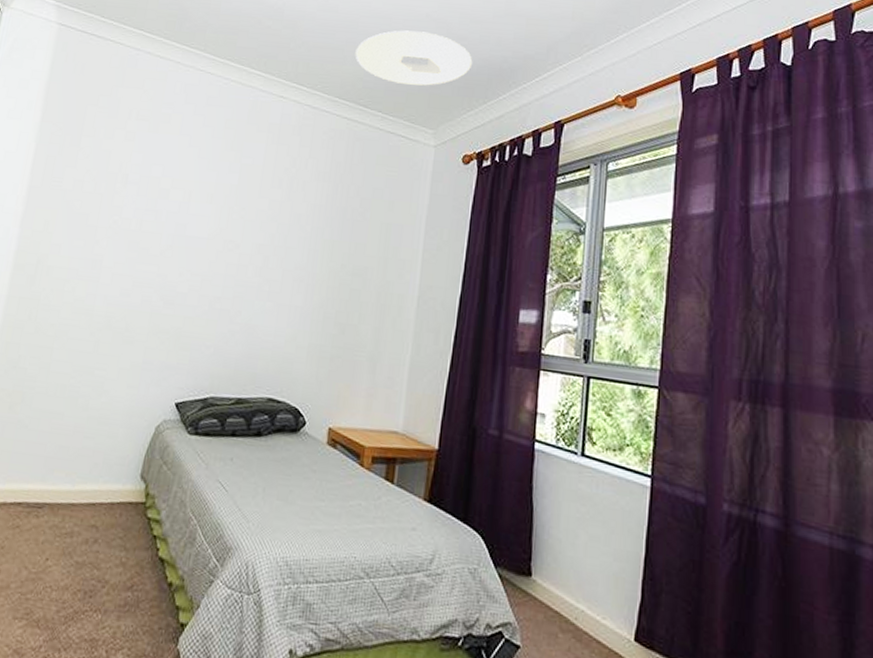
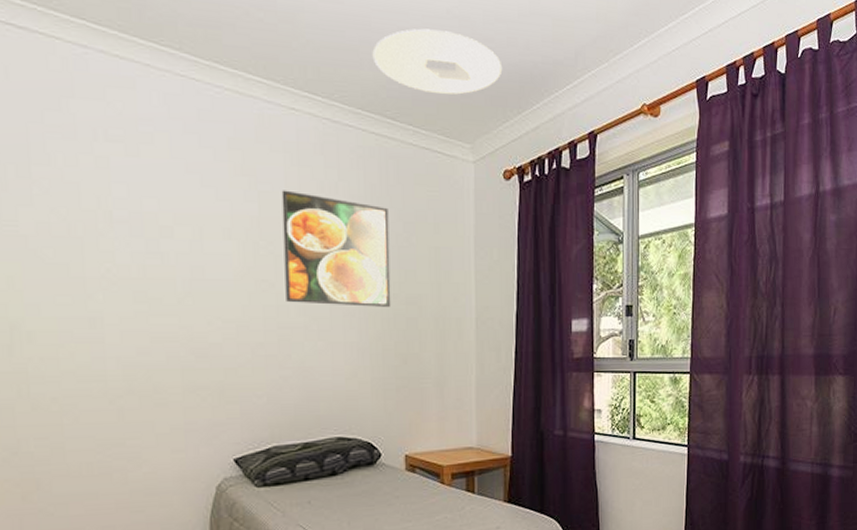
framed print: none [246,164,349,276] -> present [281,190,391,307]

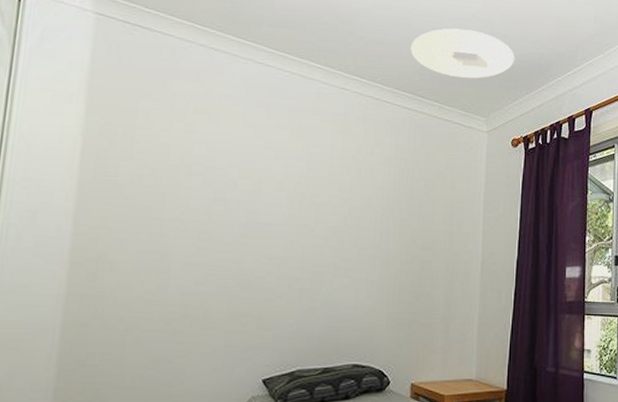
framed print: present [281,190,391,307] -> none [322,152,413,251]

